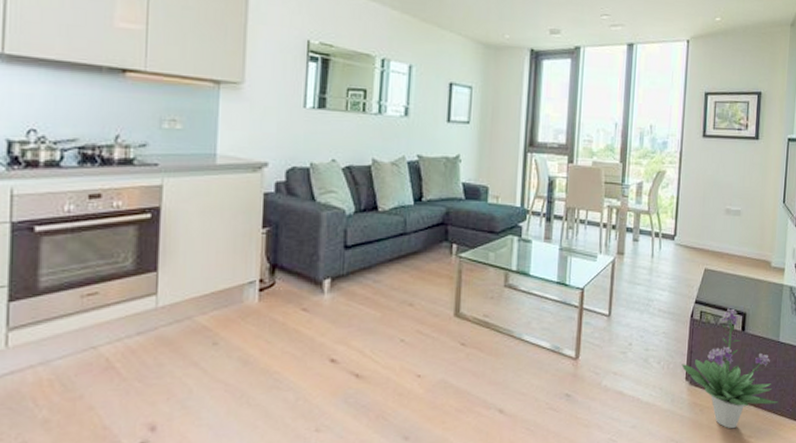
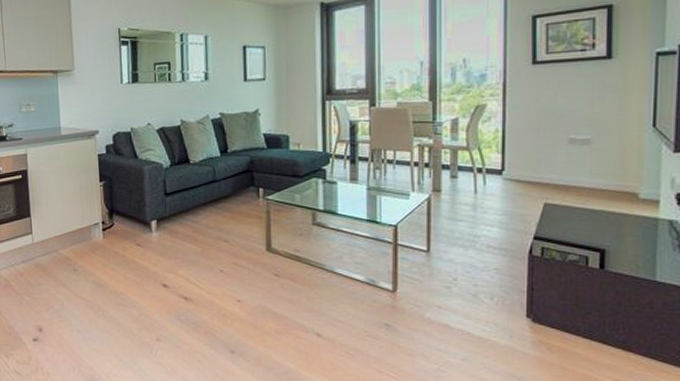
potted plant: present [681,308,779,429] -> none [520,244,659,371]

